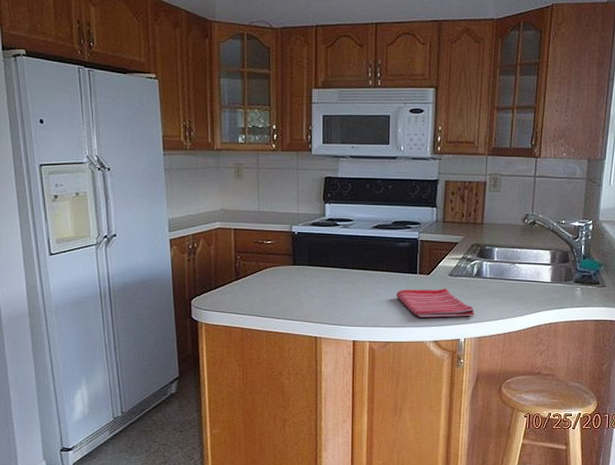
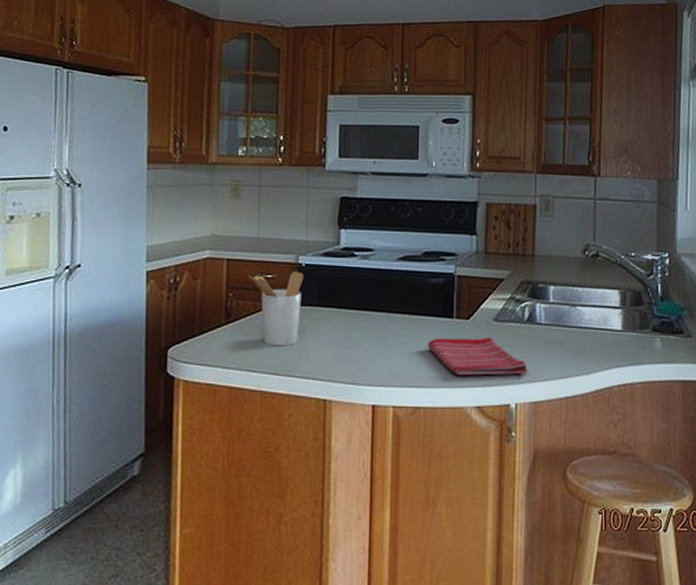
utensil holder: none [252,237,297,297] -> present [249,270,304,347]

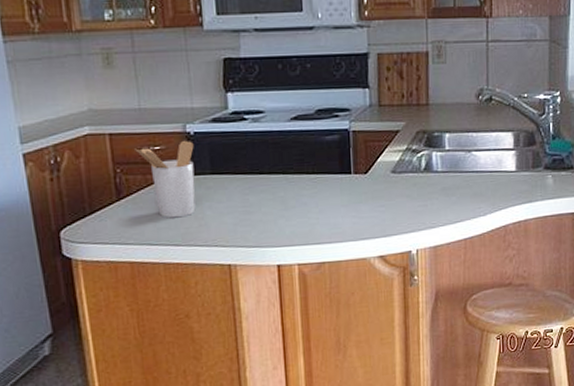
dish towel: present [427,337,528,376] -> none [327,189,427,229]

